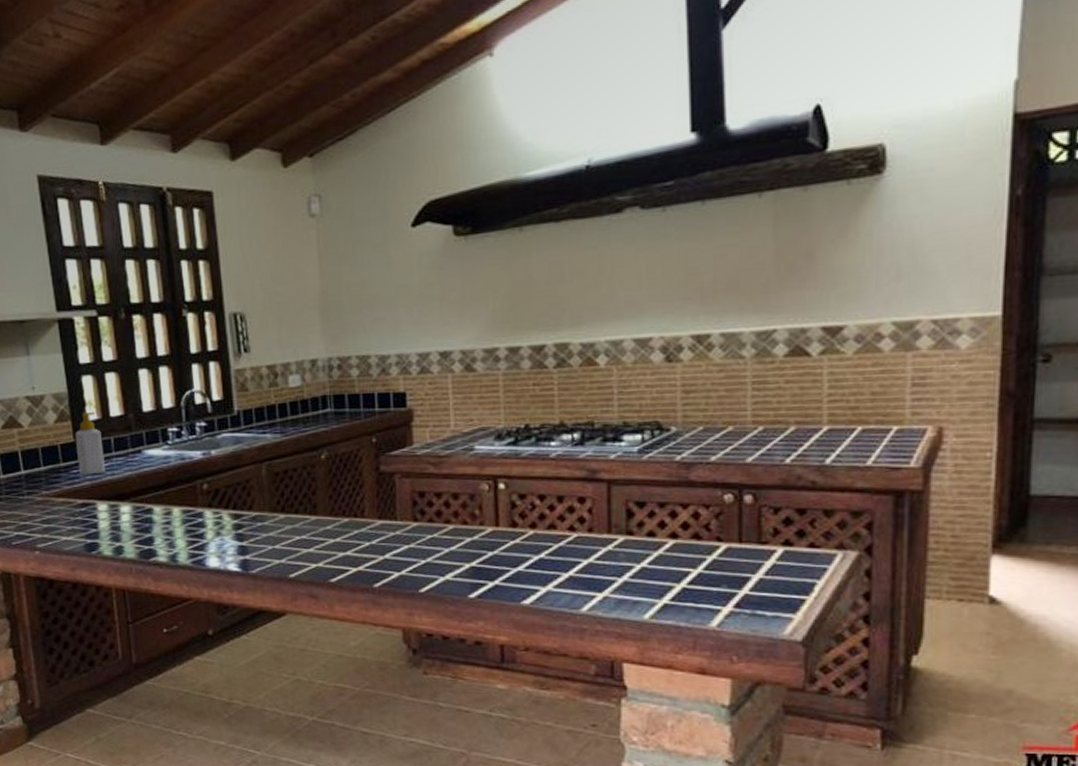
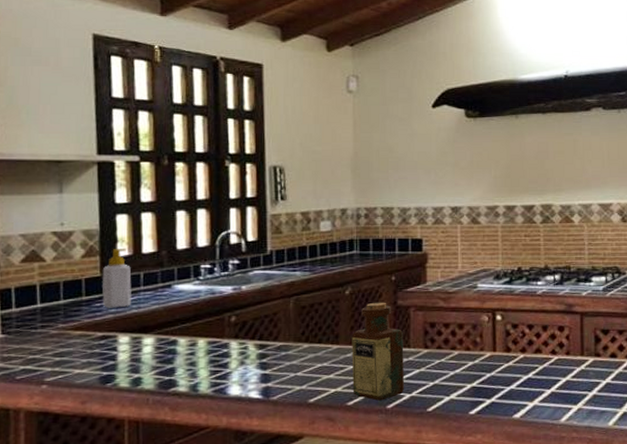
bottle: none [331,467,393,578] -> present [351,302,405,401]

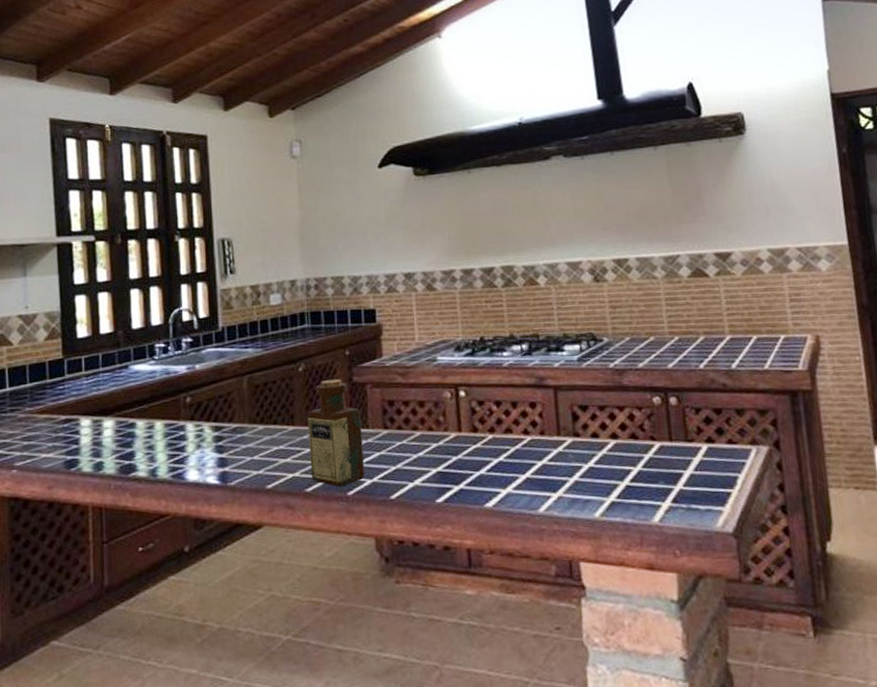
soap bottle: present [102,249,132,308] -> none [64,330,91,391]

